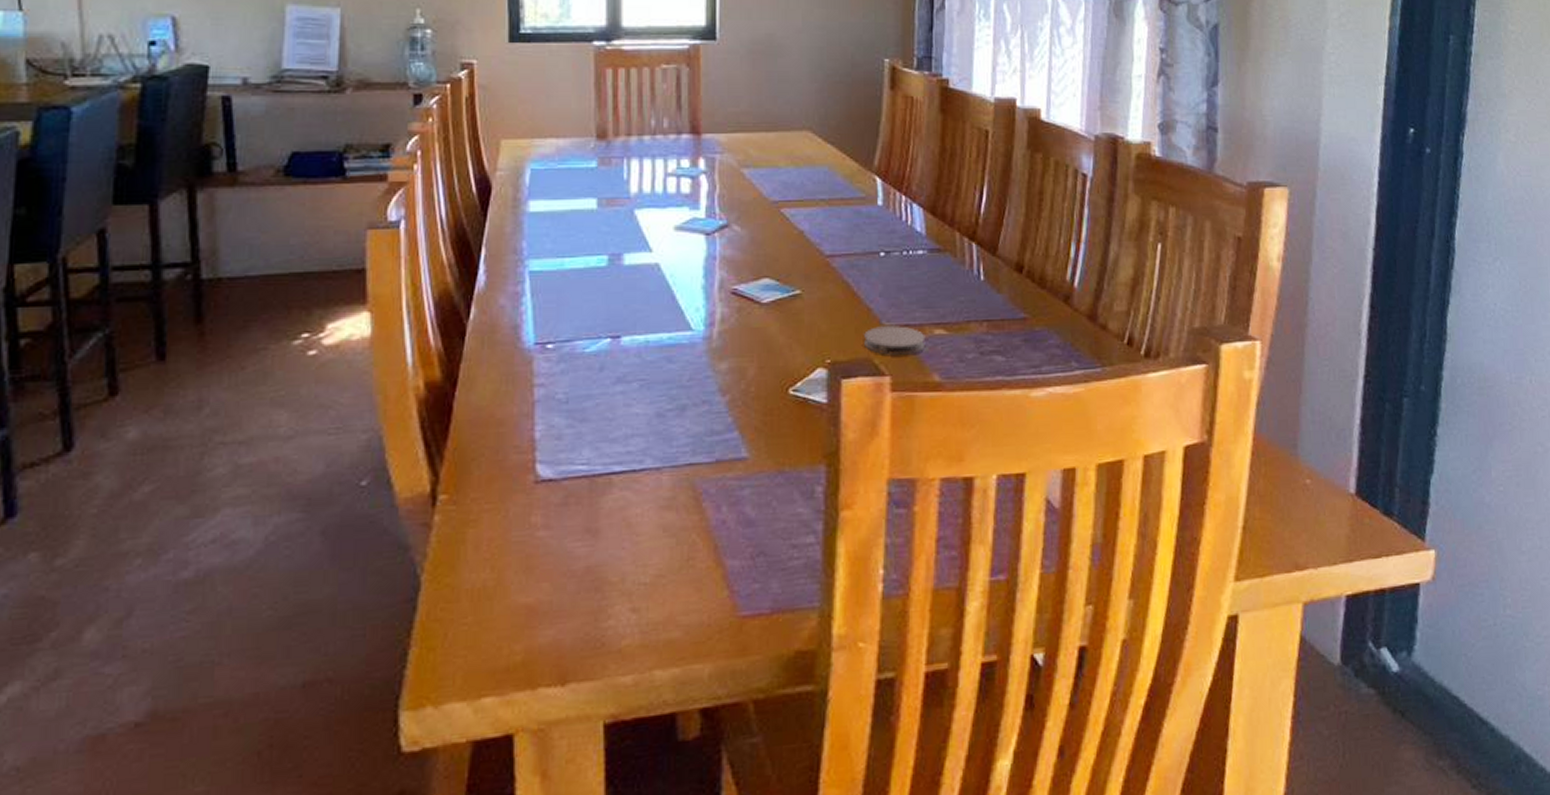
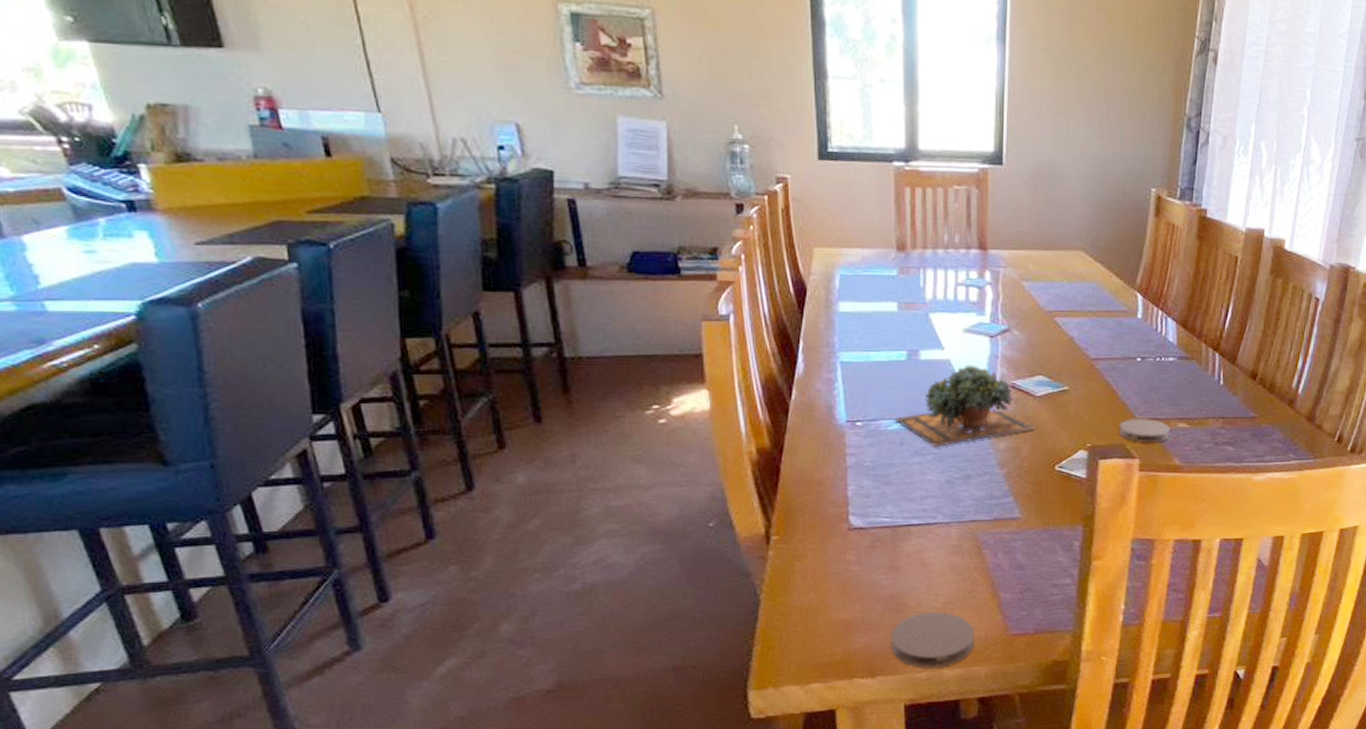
coaster: none [587,588,694,669] -> present [891,611,975,668]
succulent plant: none [593,268,765,371] -> present [894,365,1037,447]

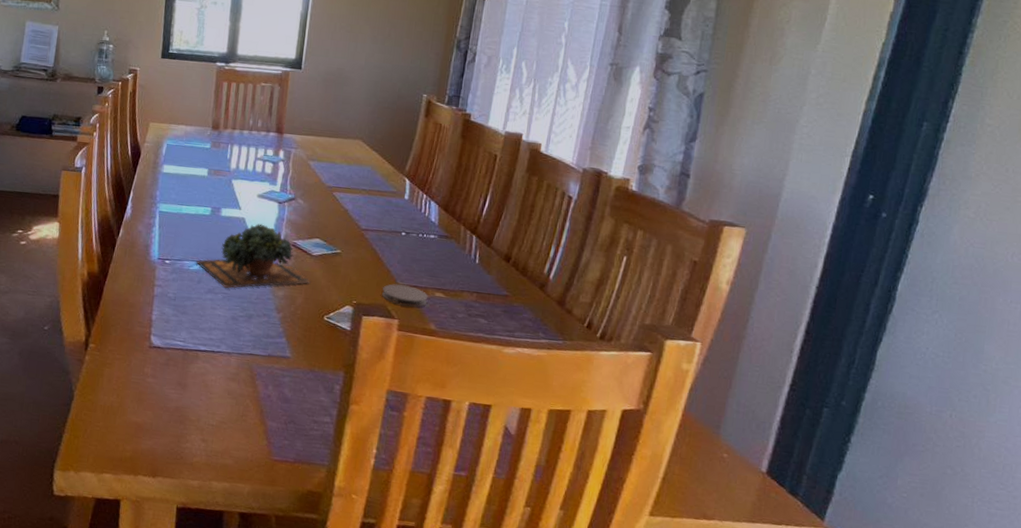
coaster: present [891,611,975,668] -> none [171,427,243,480]

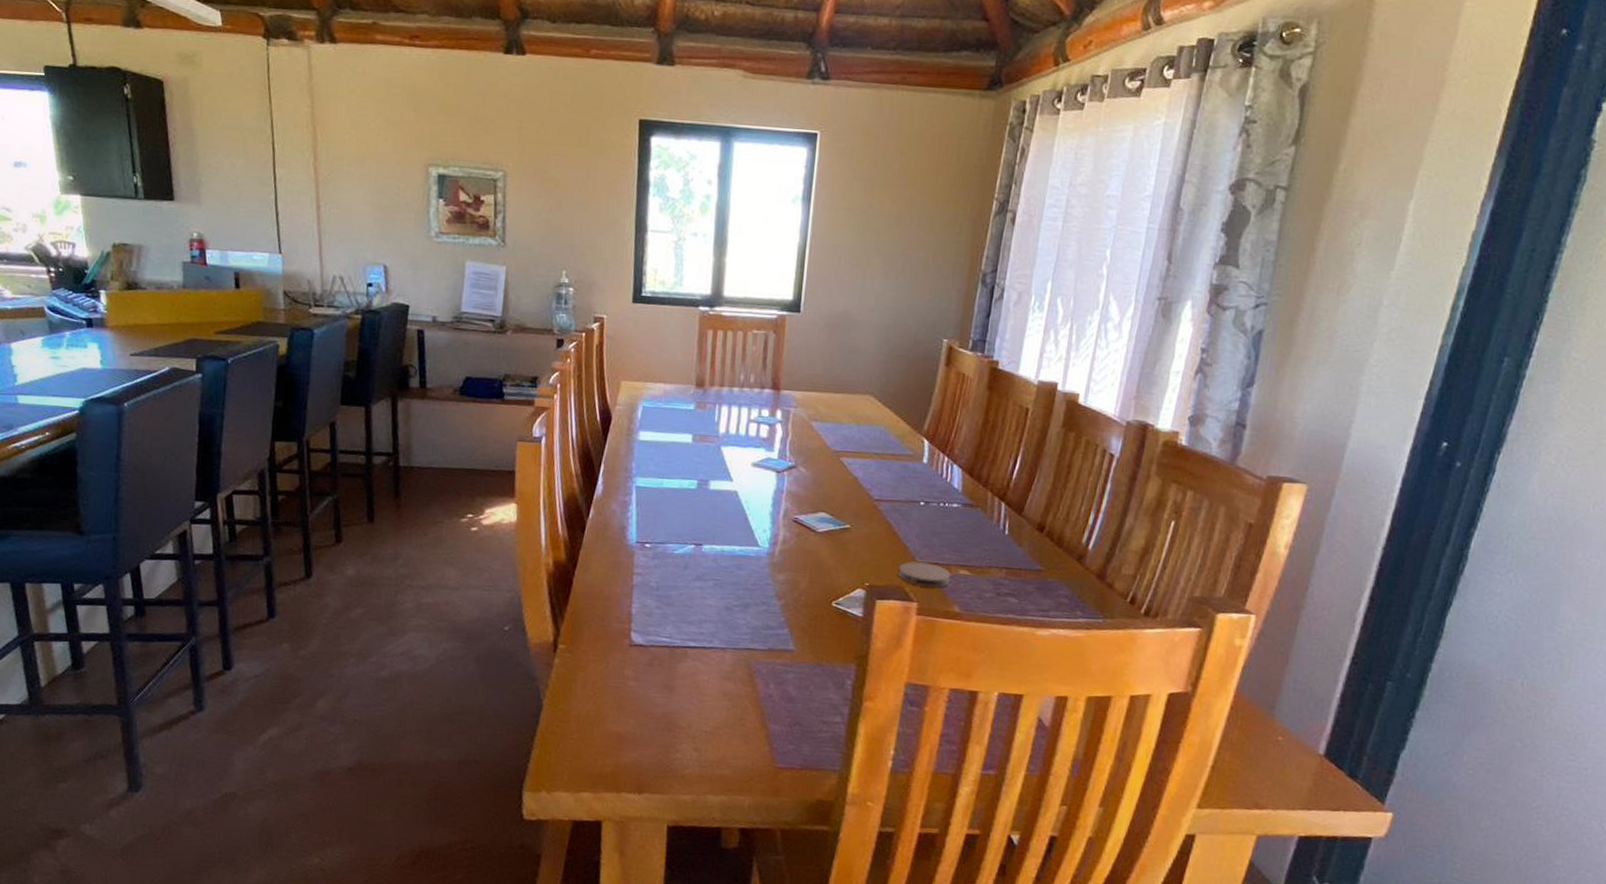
succulent plant: present [196,223,311,289] -> none [681,497,817,574]

